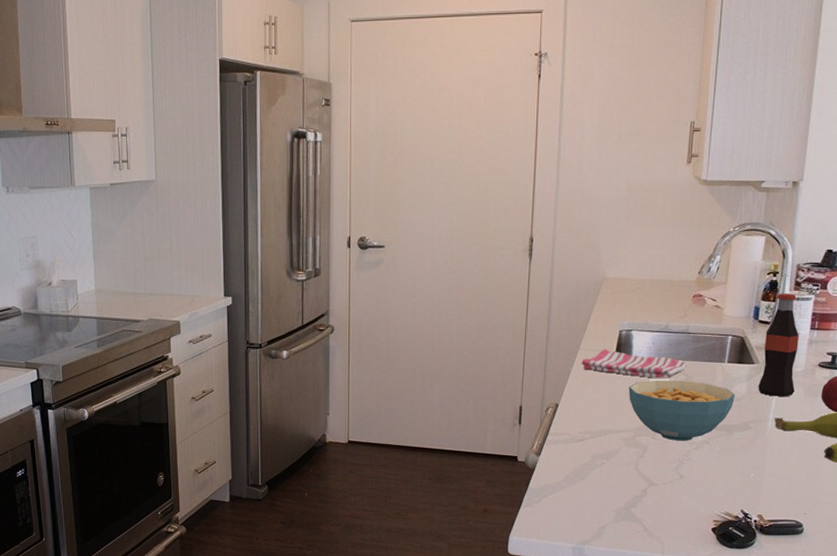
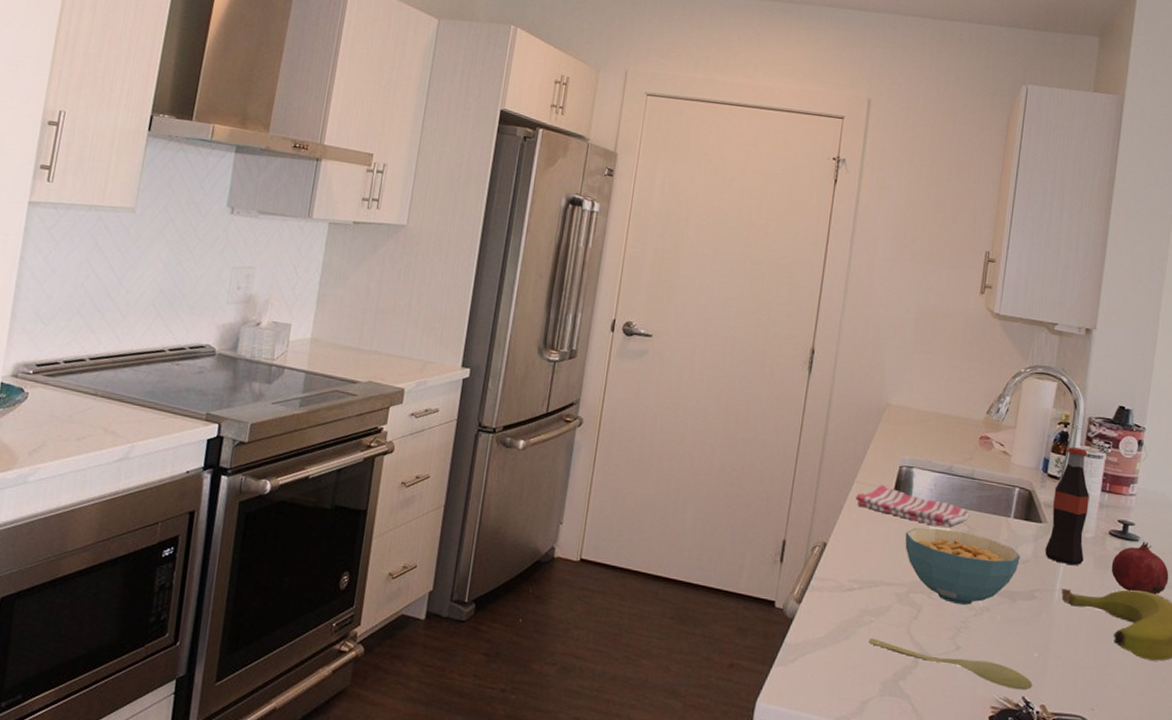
spoon: none [602,476,750,505] -> present [869,638,1033,690]

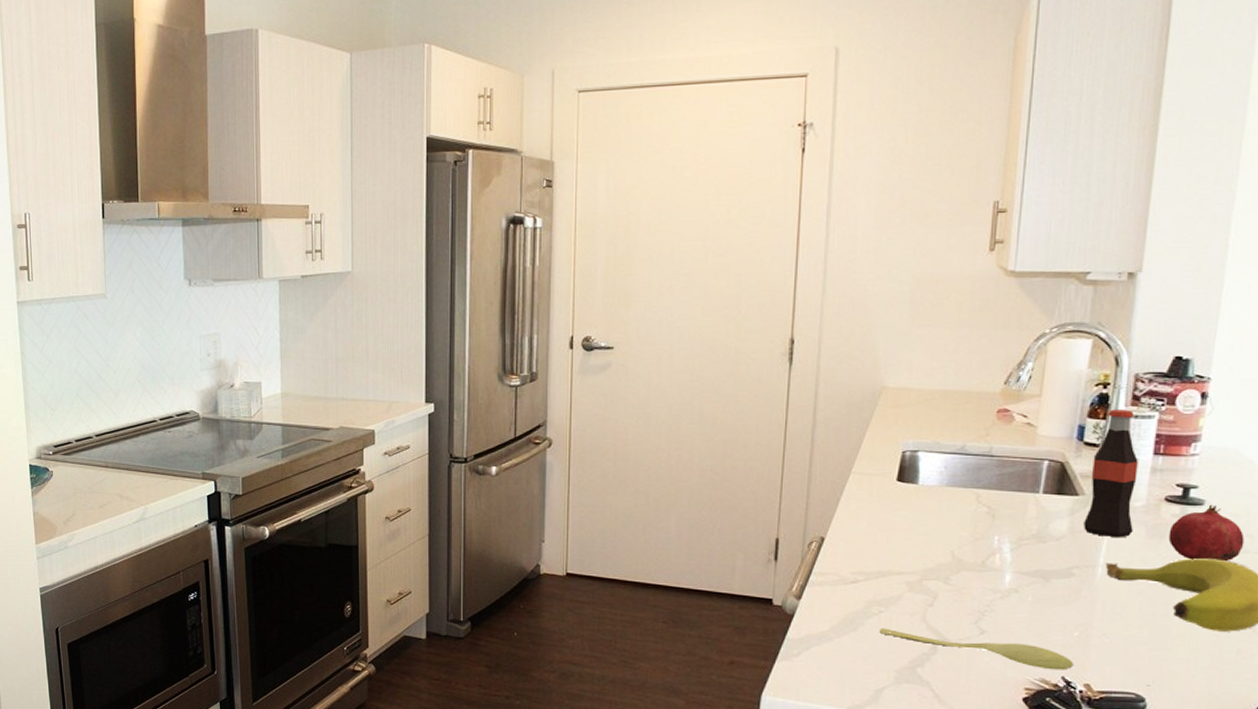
dish towel: present [855,484,970,528] -> none [853,472,990,510]
cereal bowl: present [905,527,1020,605] -> none [913,511,1053,588]

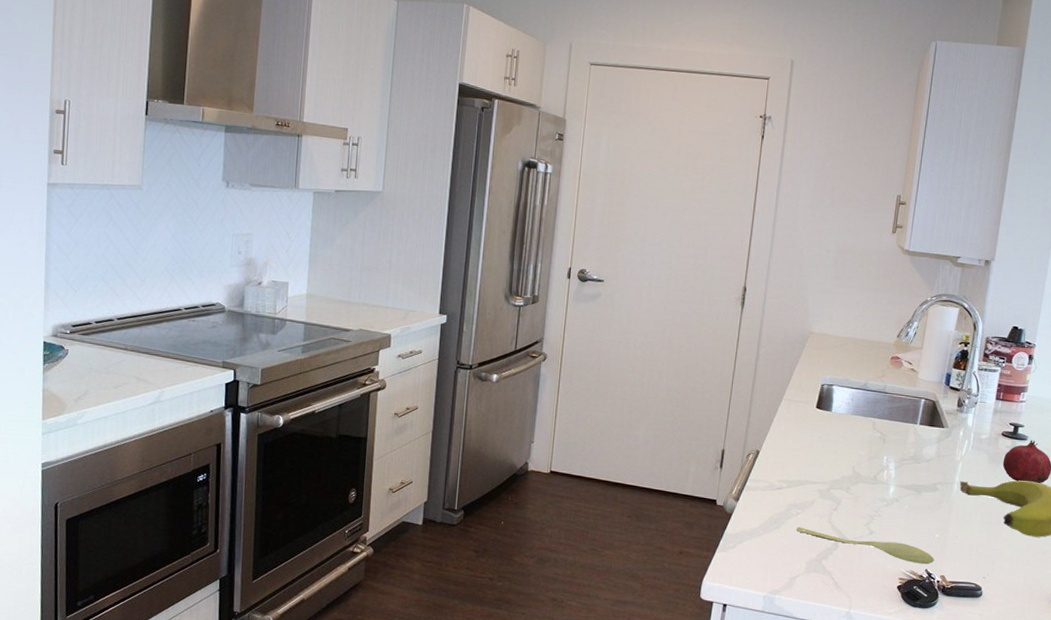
bottle: present [1084,409,1138,538] -> none [946,363,986,462]

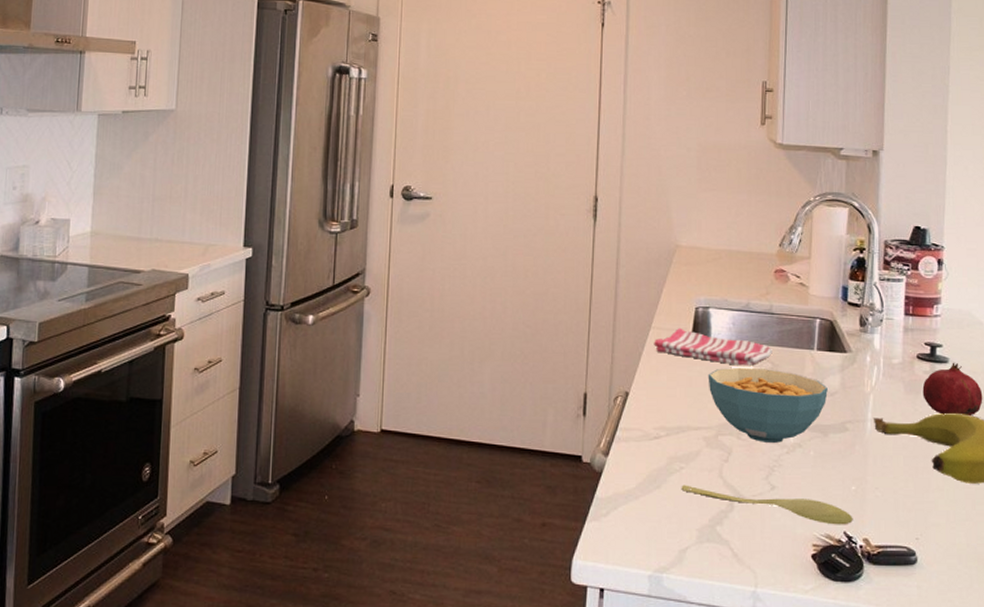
dish towel: none [784,400,883,435] -> present [654,327,772,366]
cereal bowl: none [826,435,925,497] -> present [708,367,828,443]

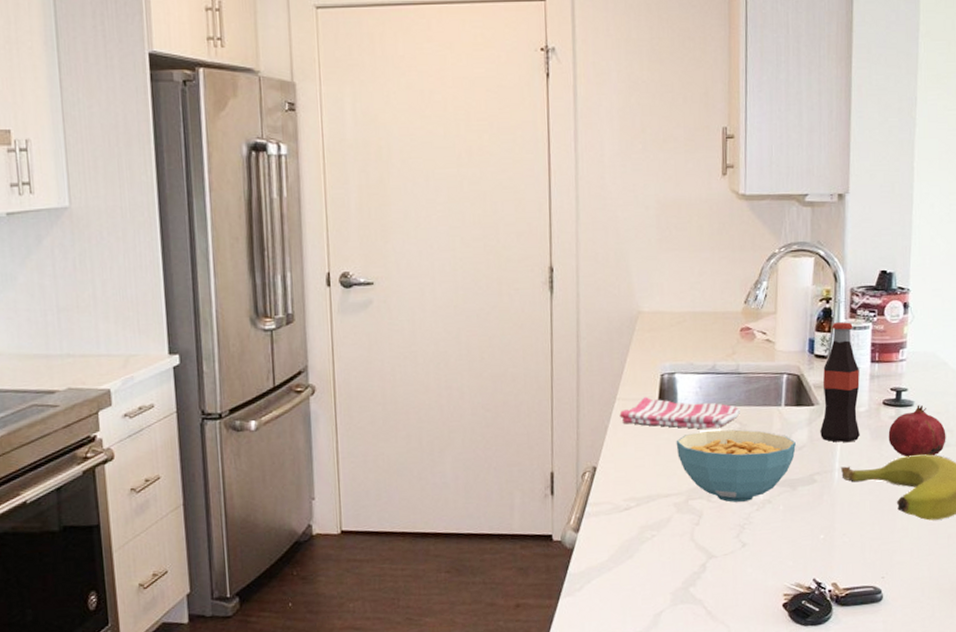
spoon: present [681,485,853,525] -> none [653,551,822,574]
bottle: none [853,273,893,394] -> present [820,322,860,443]

